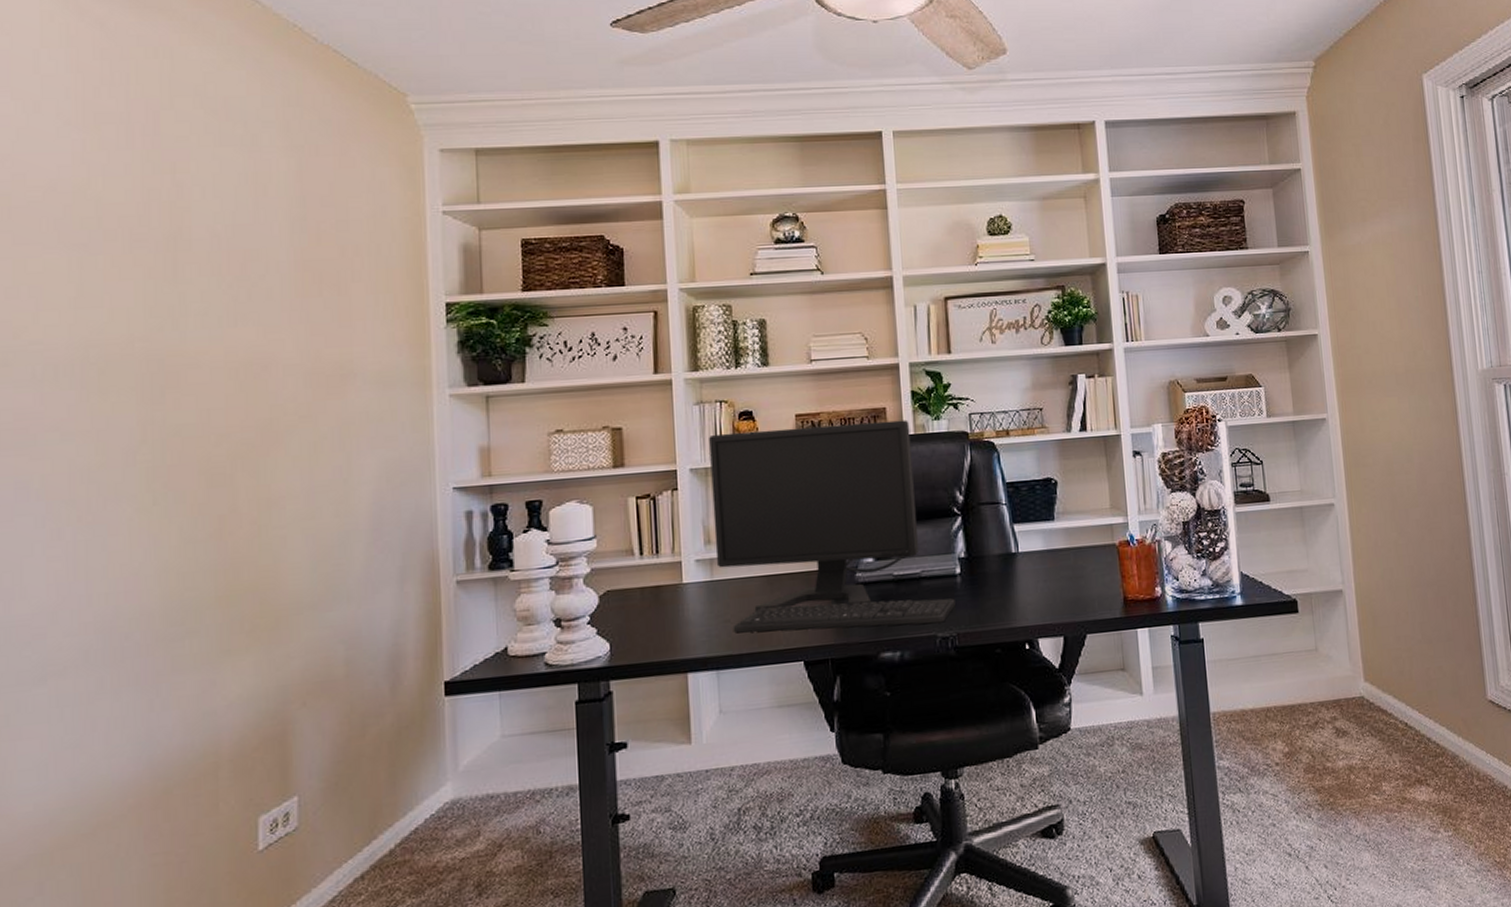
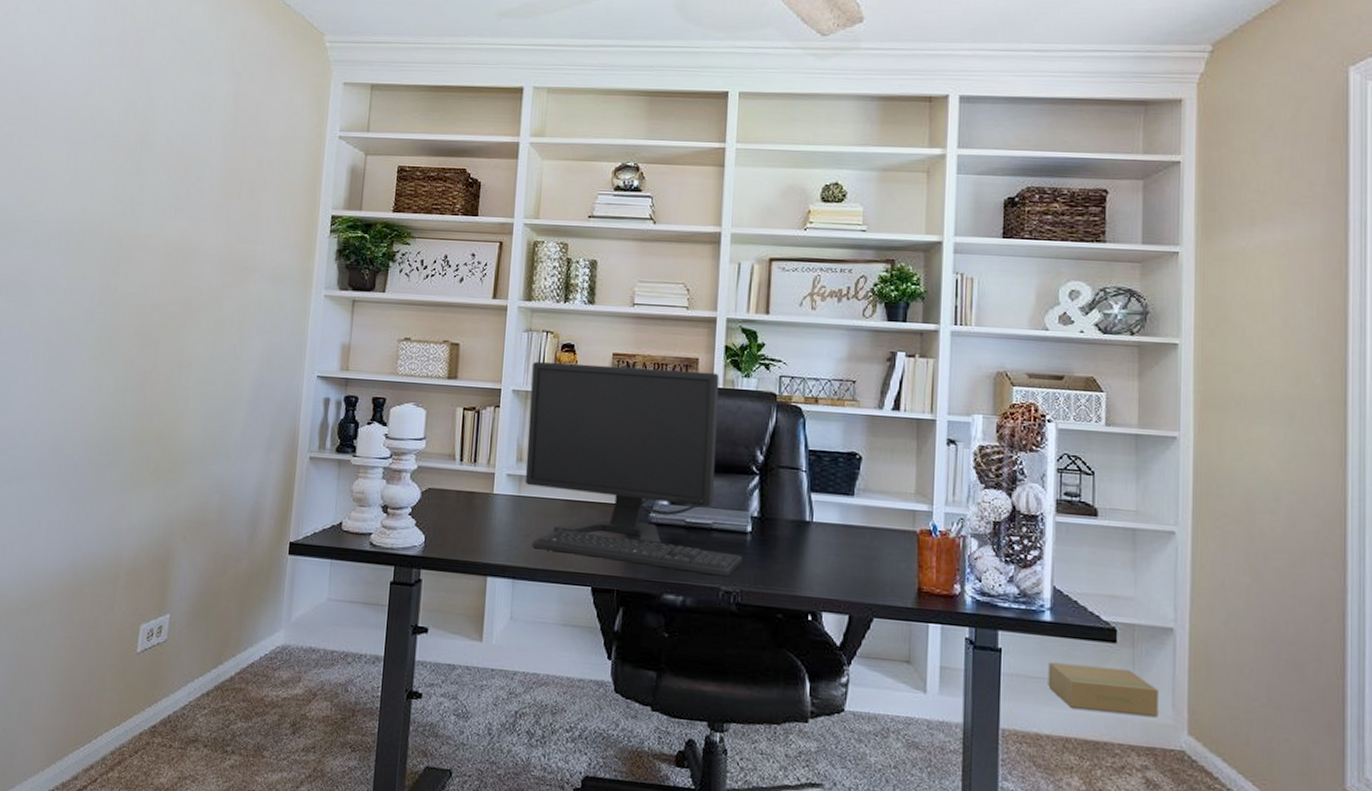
box: none [1244,634,1339,680] -> present [1048,662,1159,716]

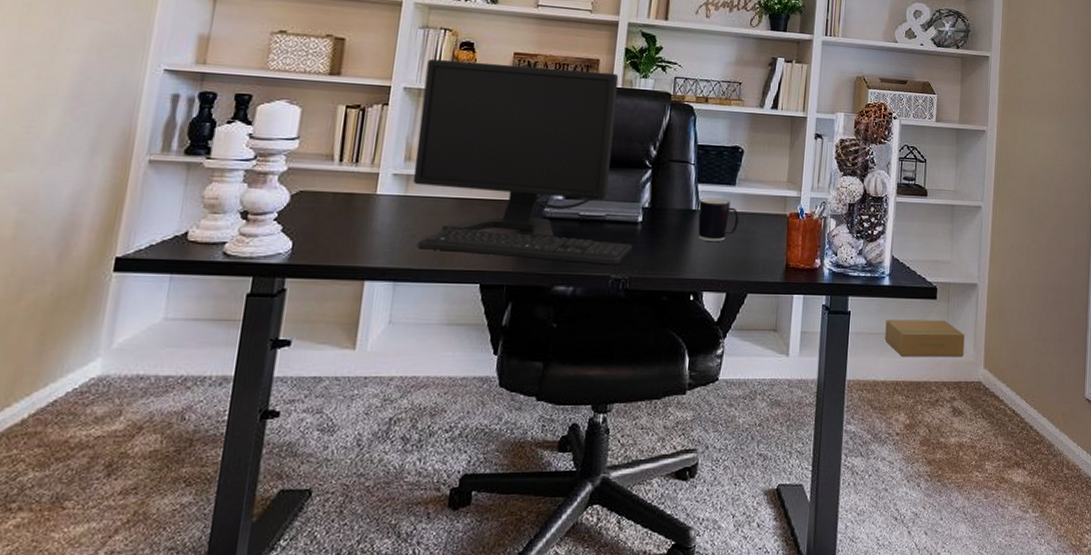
mug: none [813,508,860,559] -> present [698,197,740,243]

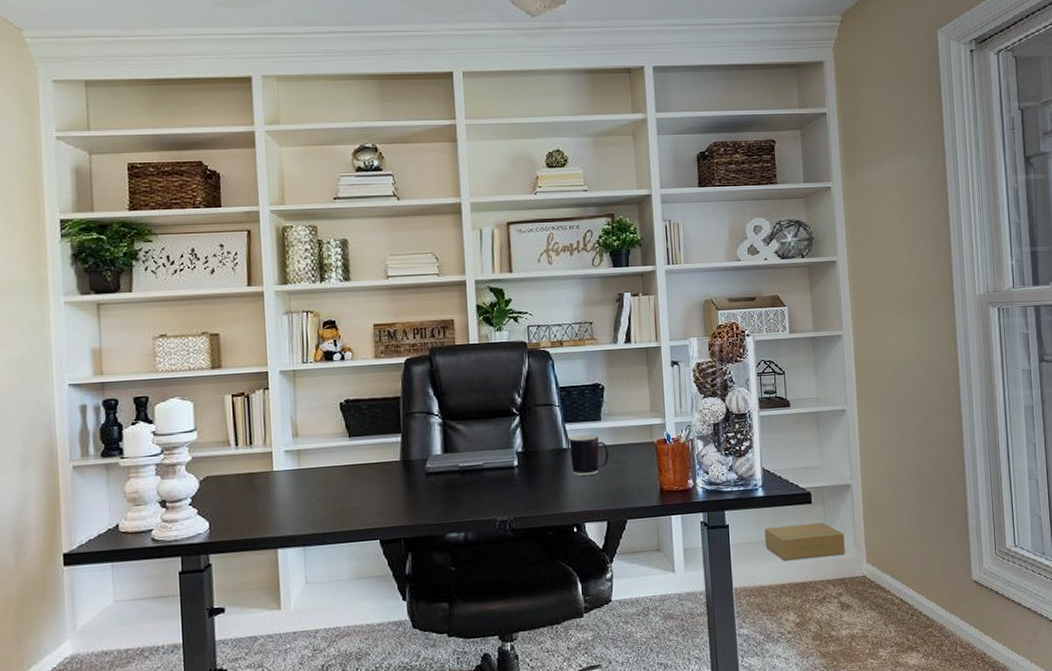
computer monitor: present [412,58,619,238] -> none [297,330,482,497]
computer keyboard: present [416,227,633,265] -> none [317,487,513,515]

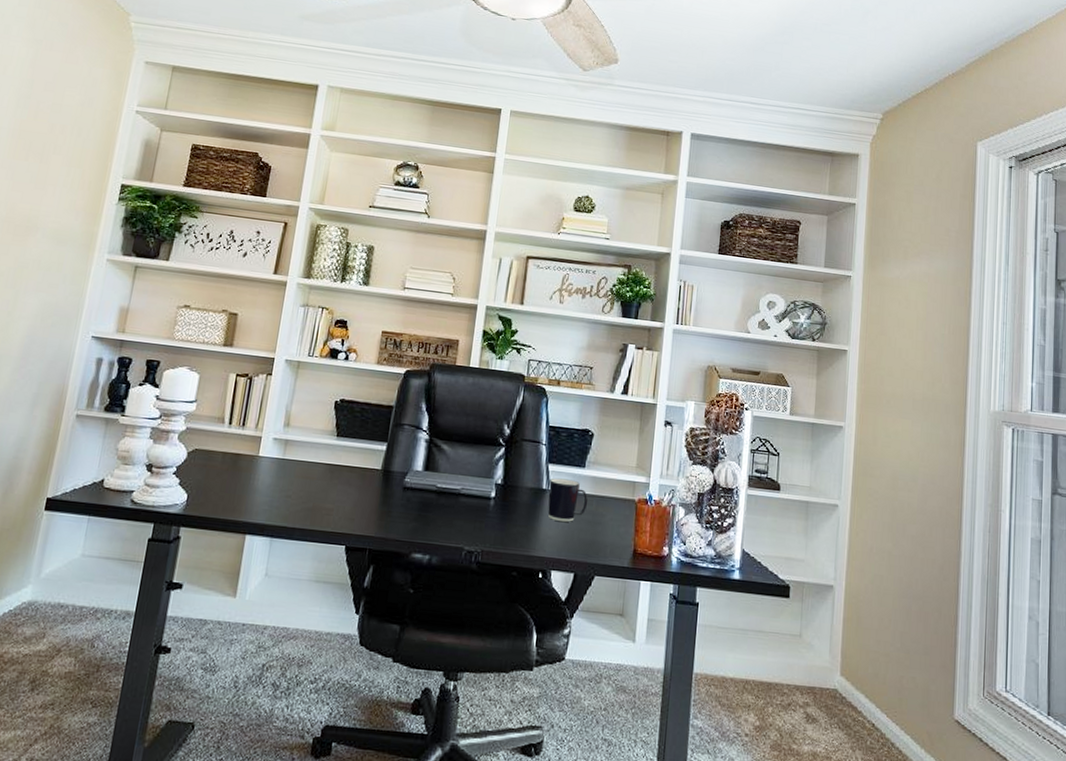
box: present [764,522,845,561] -> none [734,614,820,660]

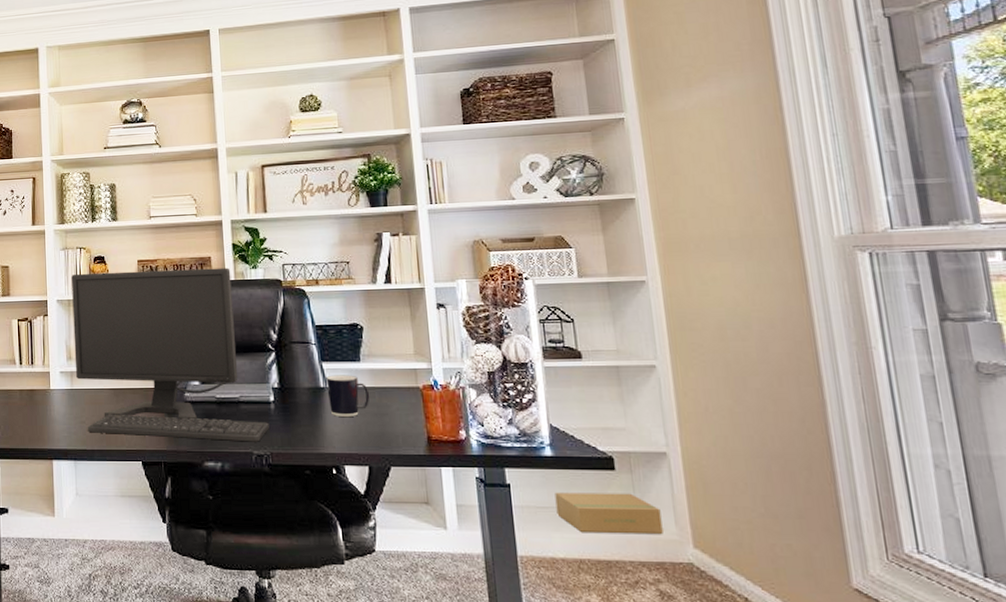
computer monitor: none [290,334,476,508] -> present [71,267,238,420]
computer keyboard: none [291,490,485,538] -> present [87,414,269,442]
box: none [734,614,820,660] -> present [554,492,663,533]

